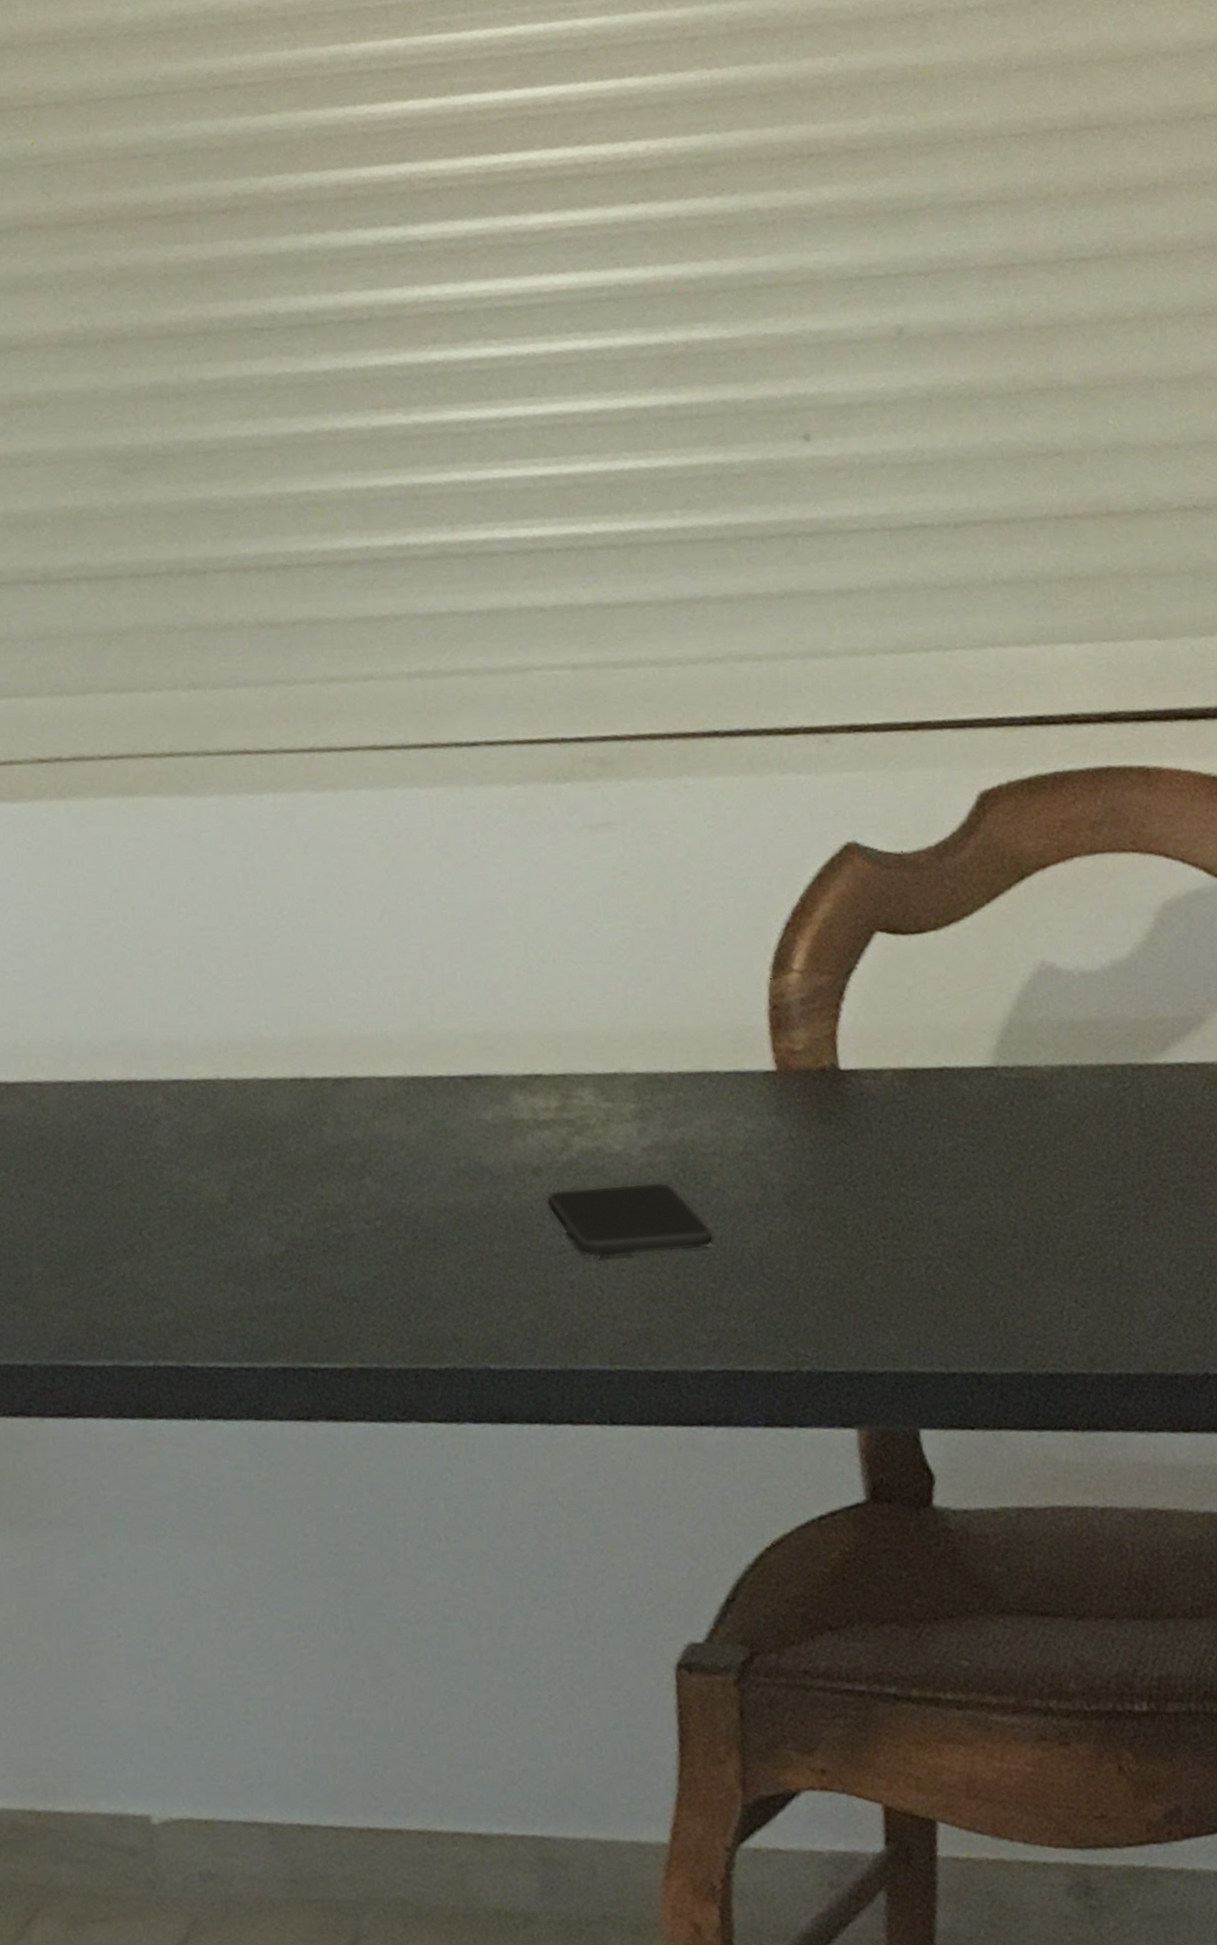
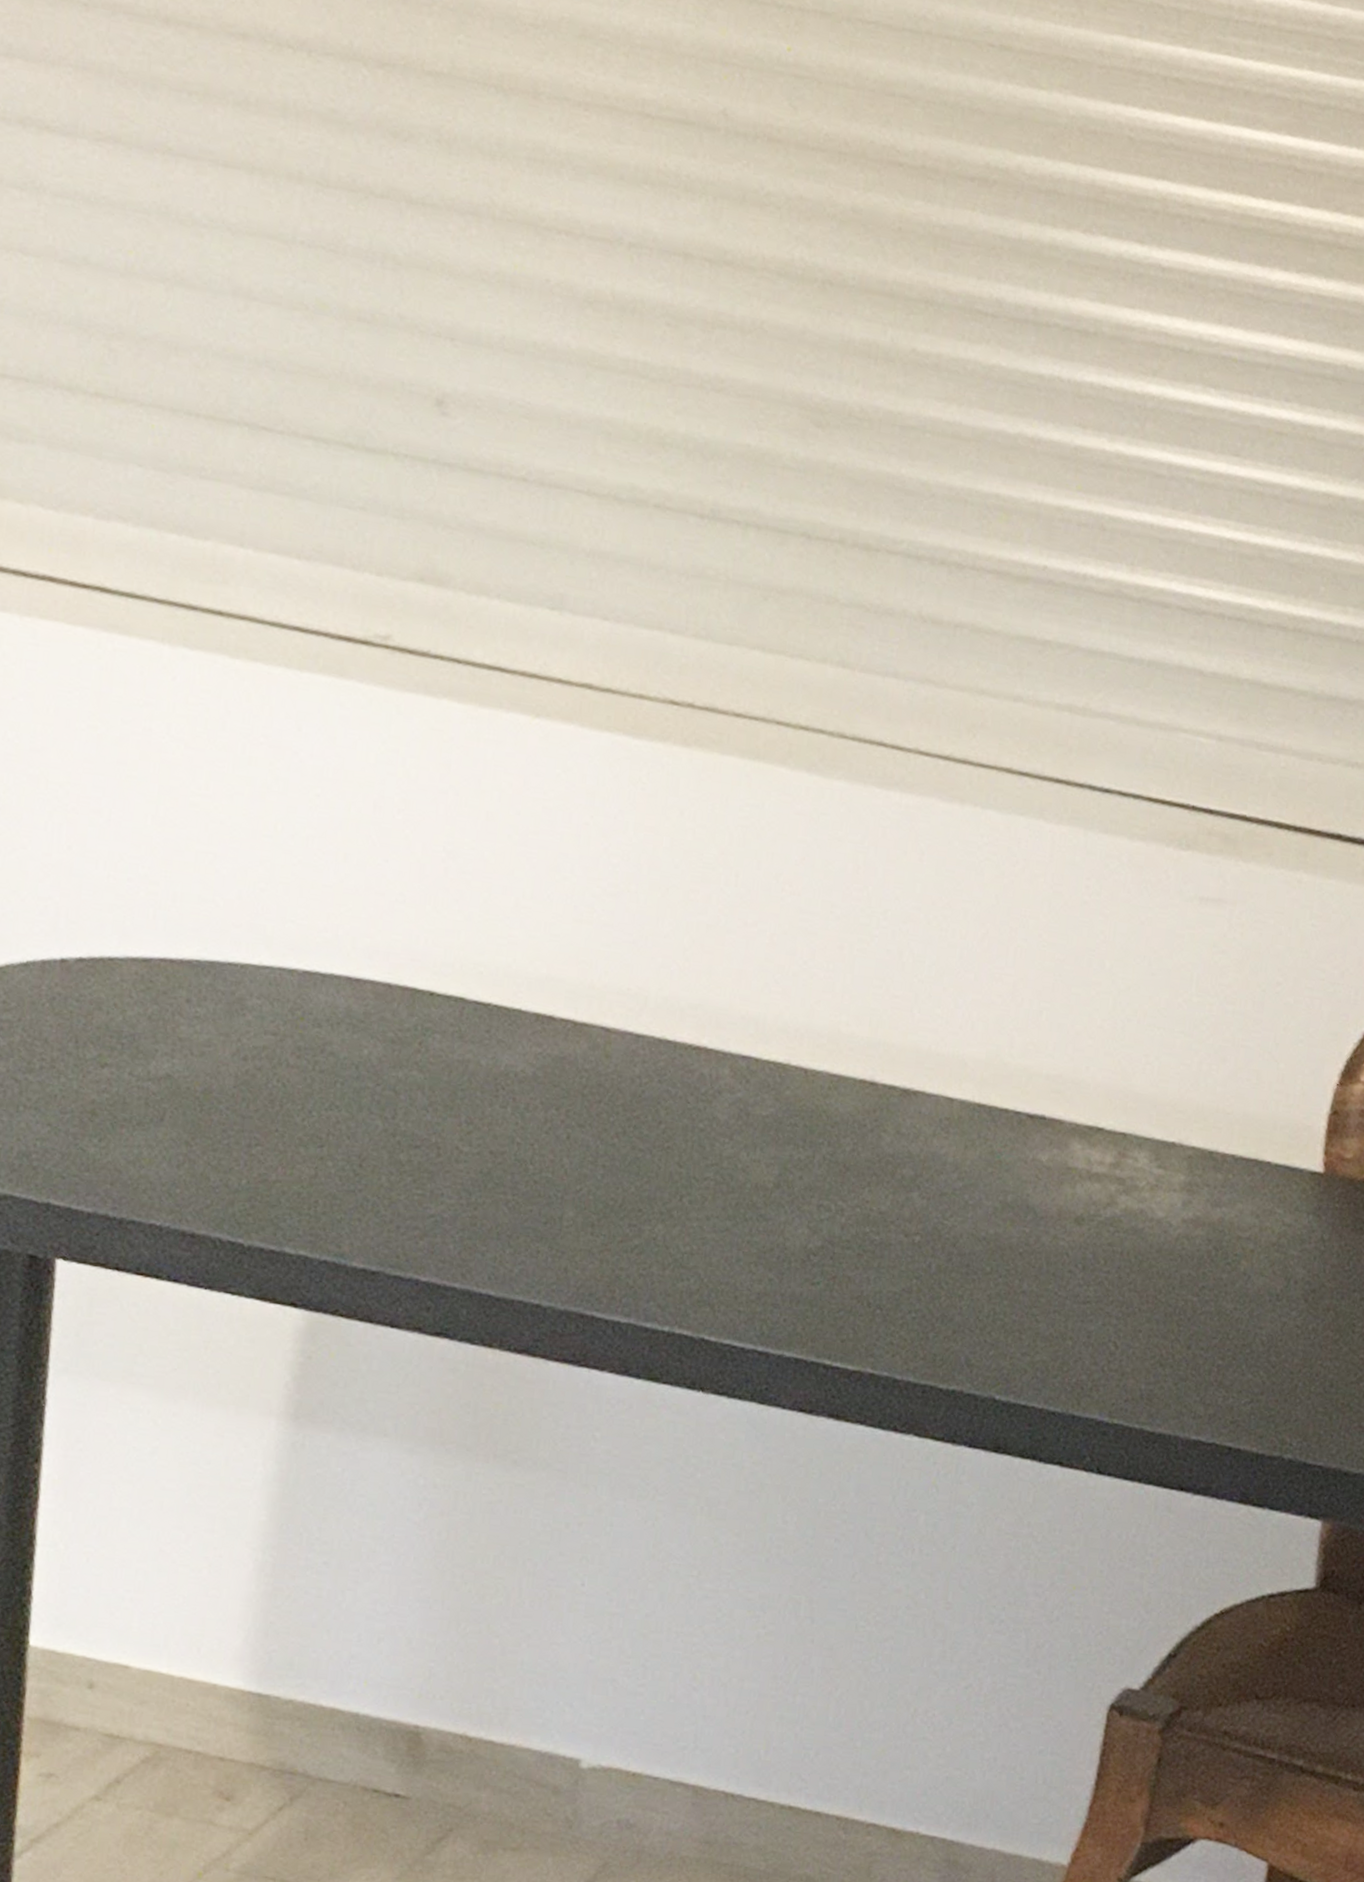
smartphone: present [547,1182,713,1257] -> none [1082,1242,1231,1326]

